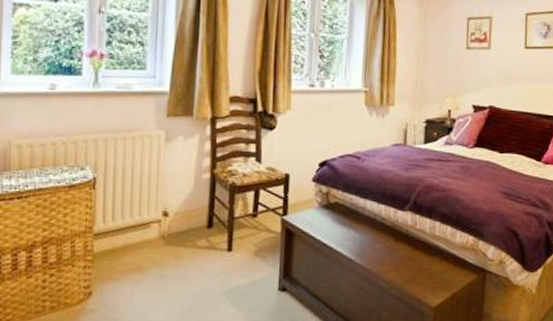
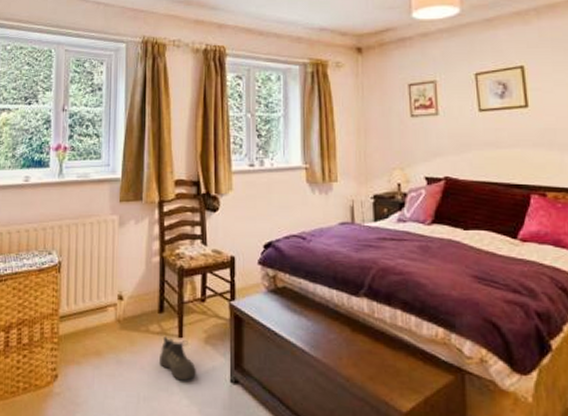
shoe: none [206,250,246,291] -> present [160,335,197,381]

